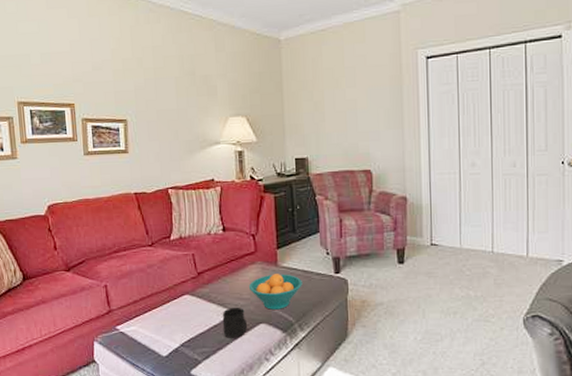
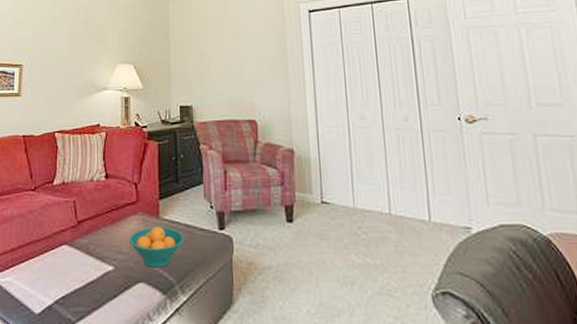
mug: present [222,307,248,338] -> none [99,261,126,298]

